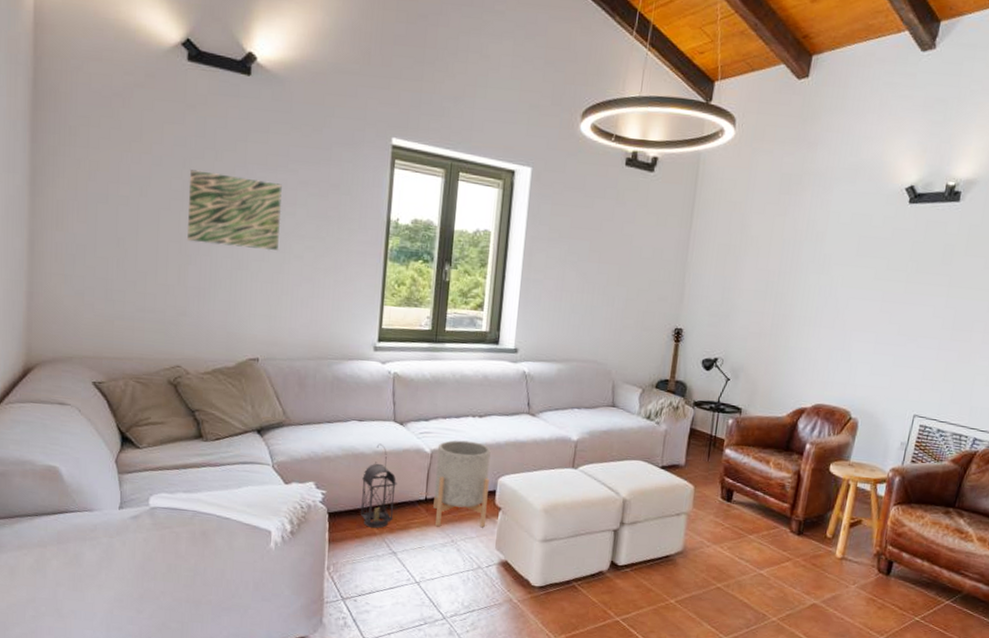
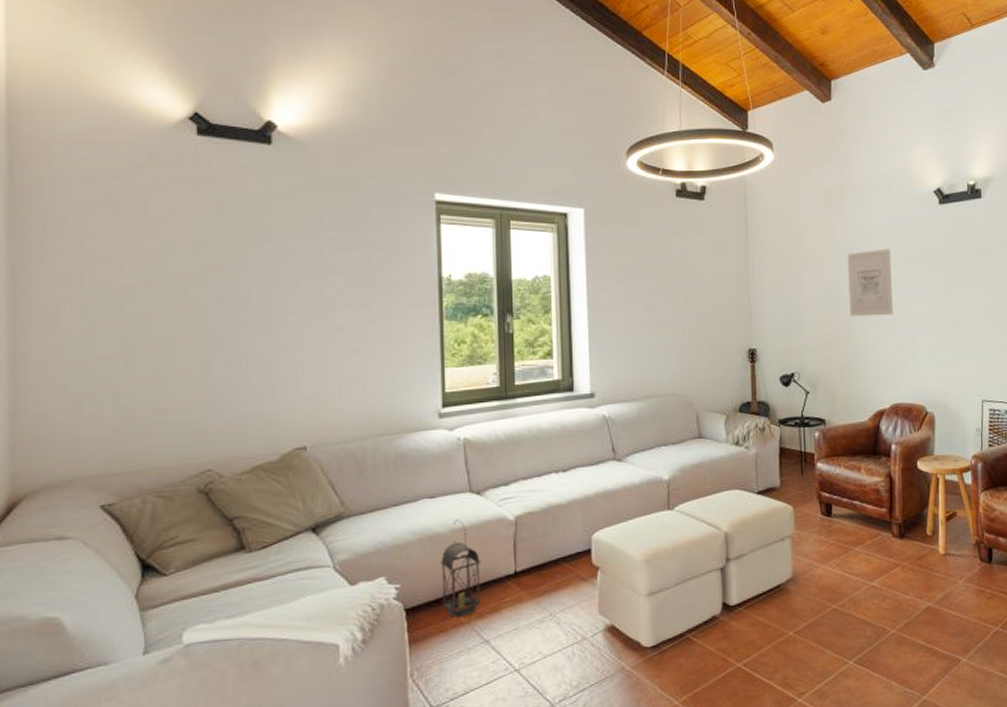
wall art: present [187,170,282,251] -> none [207,249,320,328]
planter: present [433,440,491,528] -> none [523,499,584,601]
wall art: none [786,244,844,315] -> present [847,248,893,317]

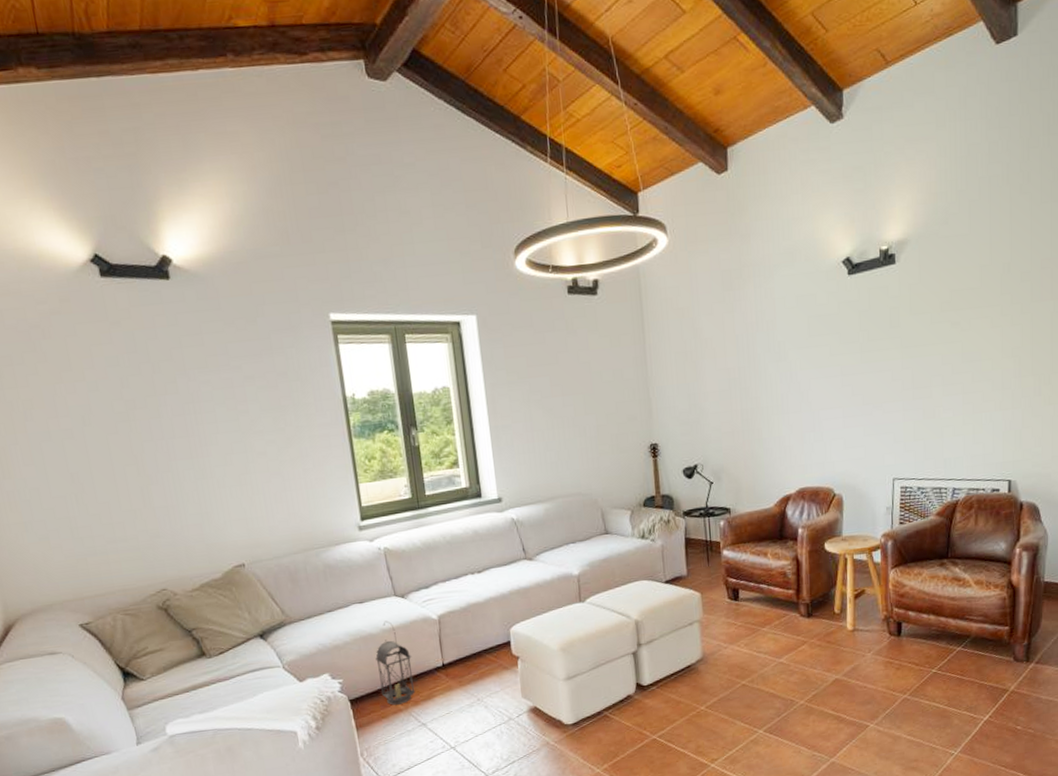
wall art: present [847,248,893,317] -> none [749,328,799,404]

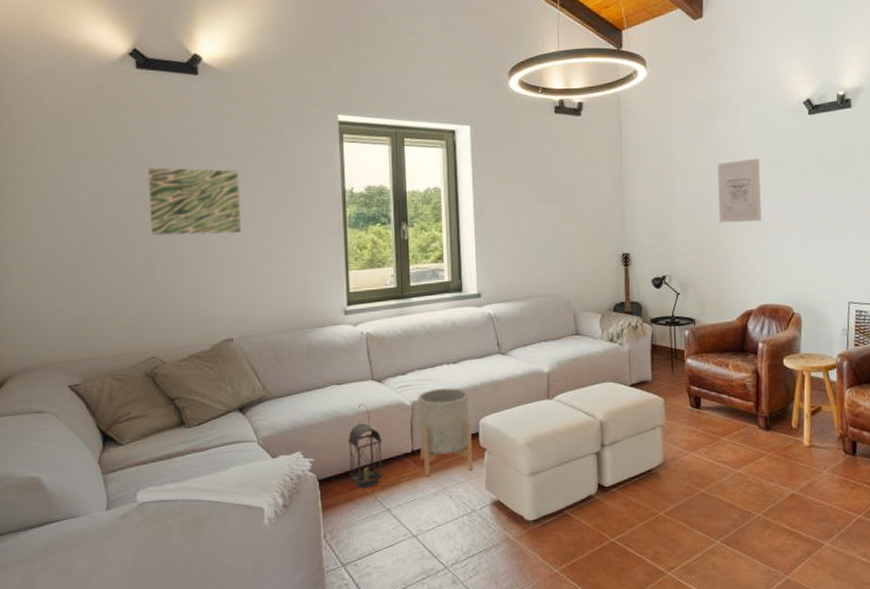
wall art: none [129,383,239,462] -> present [147,167,242,236]
planter: none [444,598,507,688] -> present [418,388,473,476]
wall art: none [749,328,799,404] -> present [717,158,761,223]

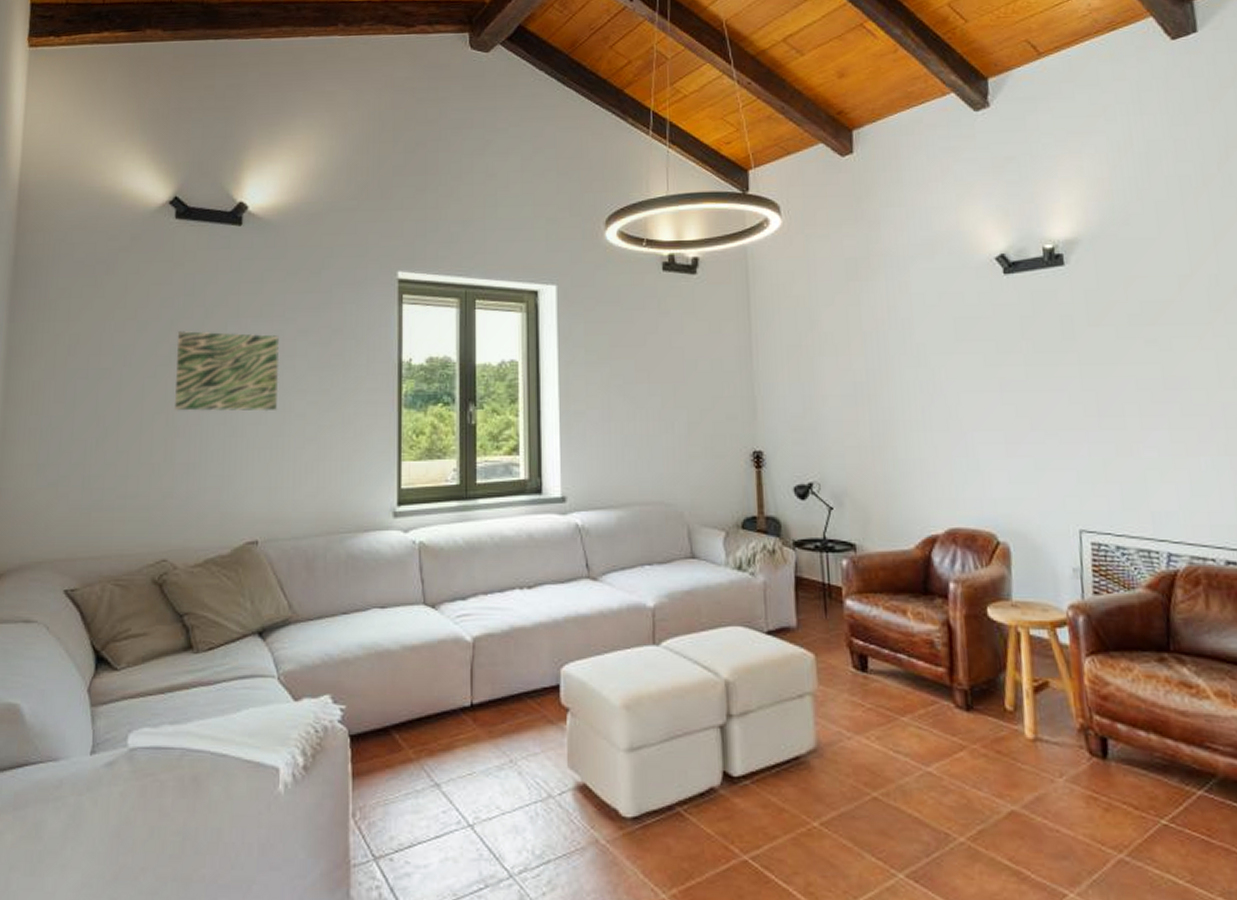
lantern: present [348,403,383,488] -> none [390,635,434,752]
planter: present [418,388,473,476] -> none [482,621,551,741]
wall art: present [717,158,761,223] -> none [879,330,945,415]

